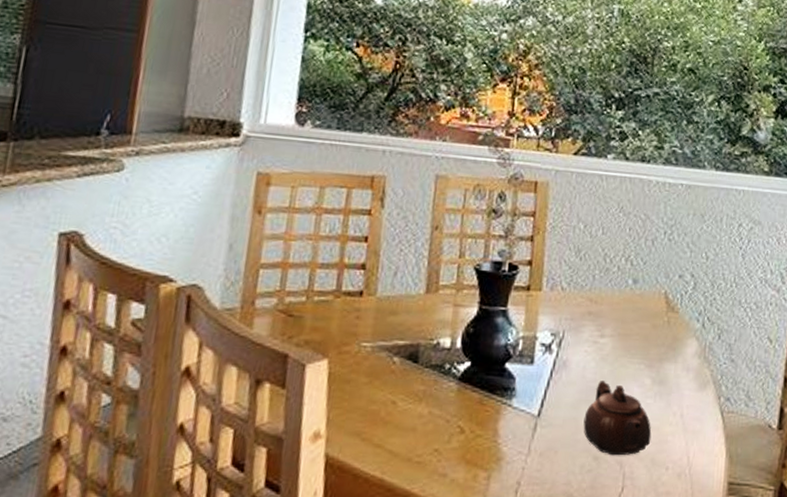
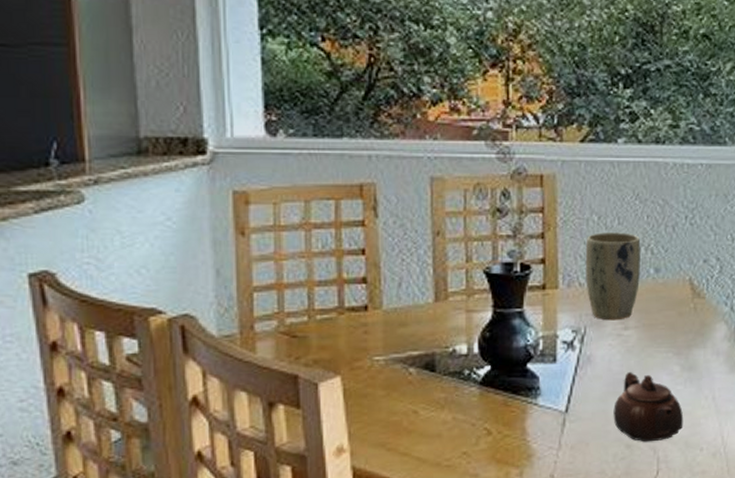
plant pot: none [568,240,622,328] -> present [585,232,641,321]

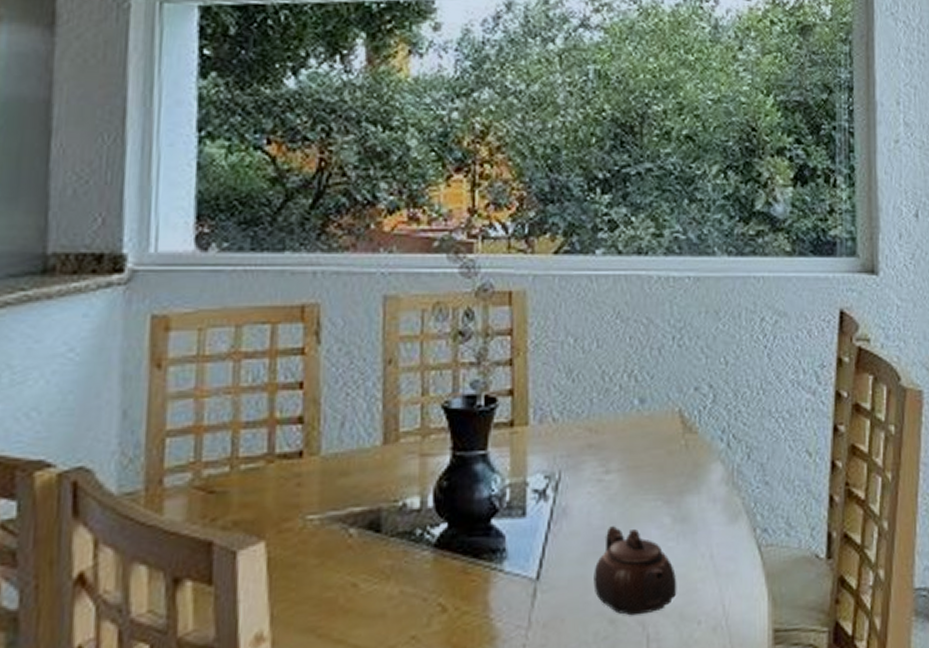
plant pot: present [585,232,641,321] -> none [559,357,623,463]

